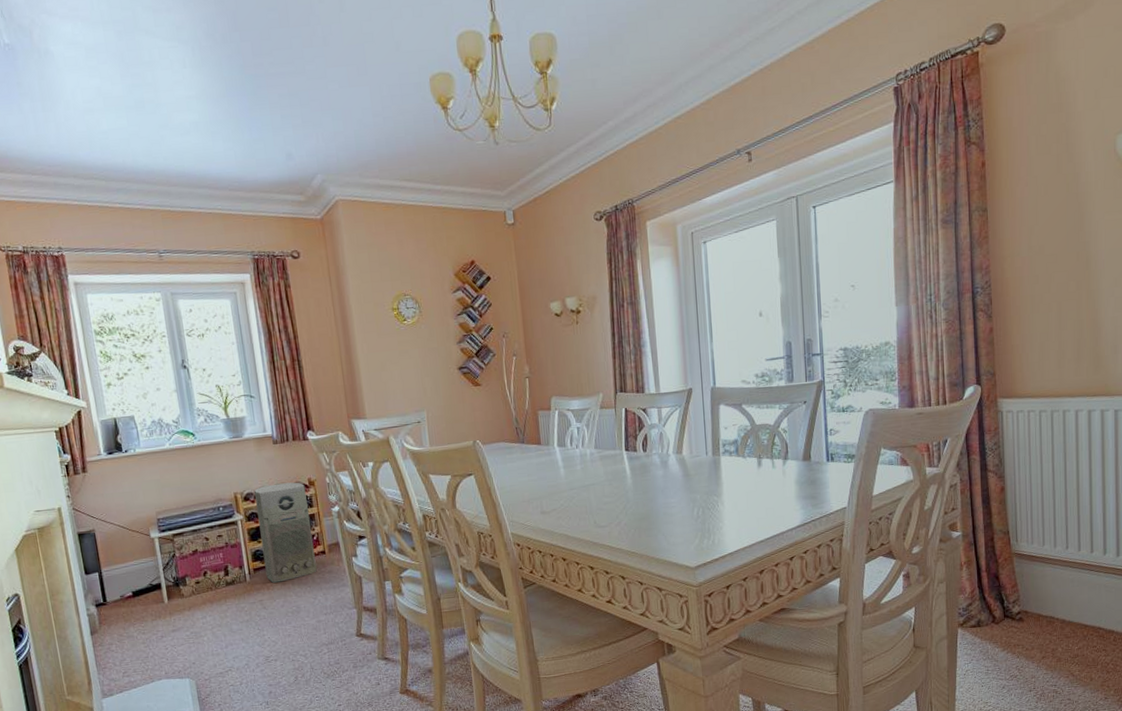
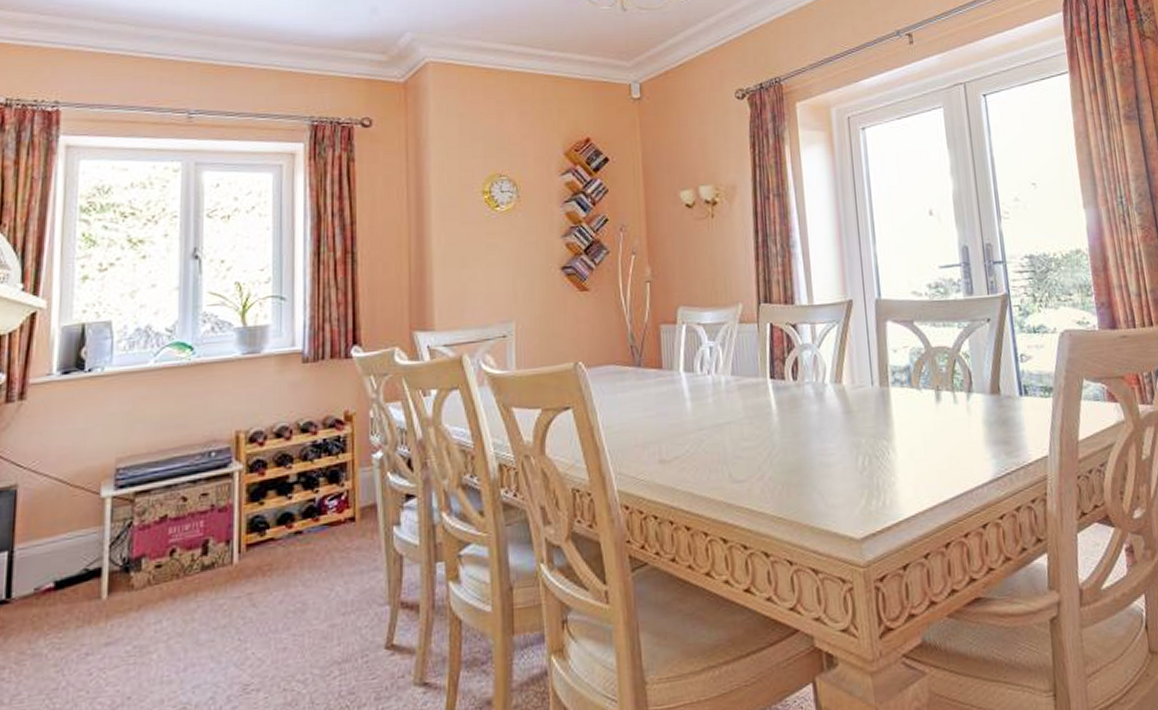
air purifier: present [254,482,317,583] -> none [264,416,340,566]

